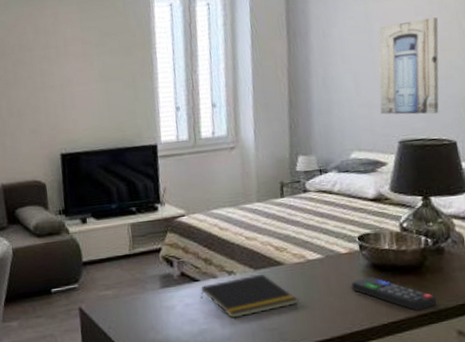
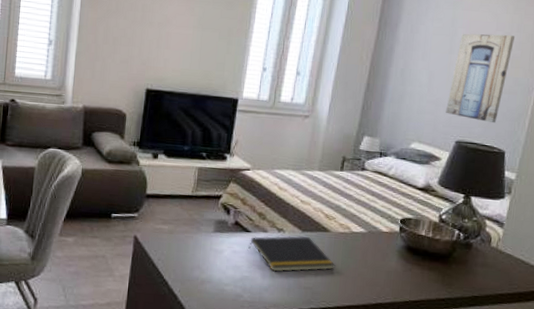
remote control: present [351,276,437,311] -> none [384,256,456,295]

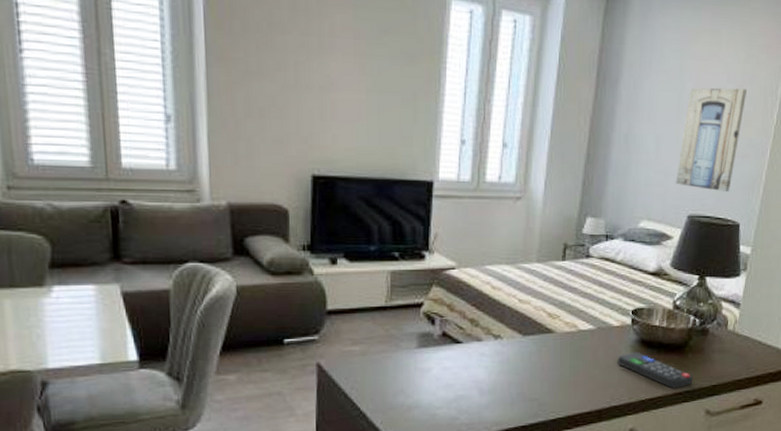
notepad: present [247,236,335,272] -> none [460,340,563,386]
remote control: none [384,256,456,295] -> present [617,351,693,389]

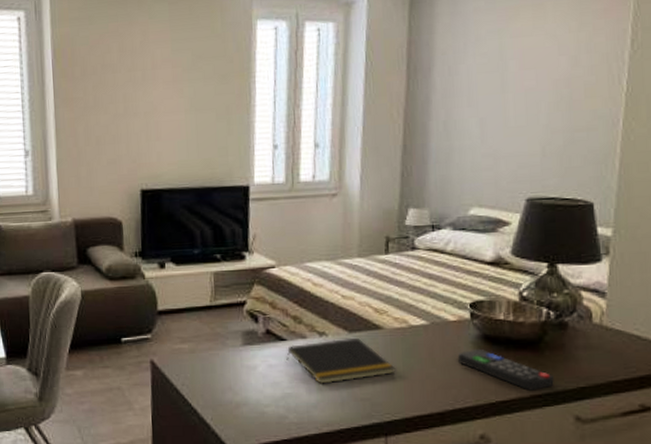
notepad: none [460,340,563,386] -> present [285,337,396,384]
wall art: present [676,87,747,193] -> none [508,58,584,171]

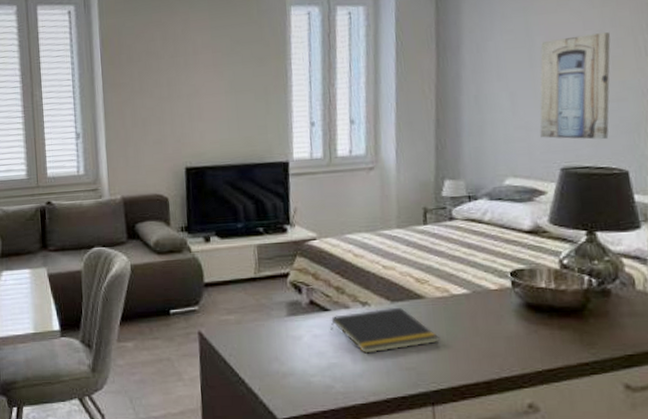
remote control: present [457,348,554,391] -> none [500,316,601,359]
wall art: none [508,58,584,171] -> present [540,32,611,140]

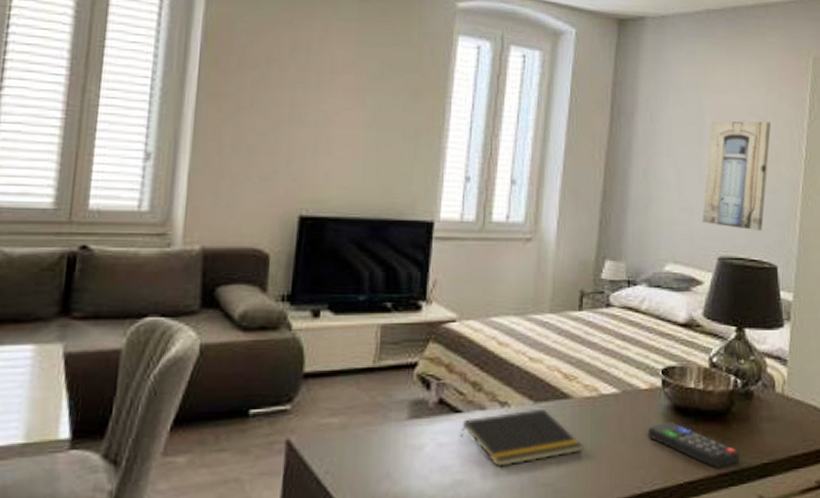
remote control: none [500,316,601,359] -> present [647,421,740,469]

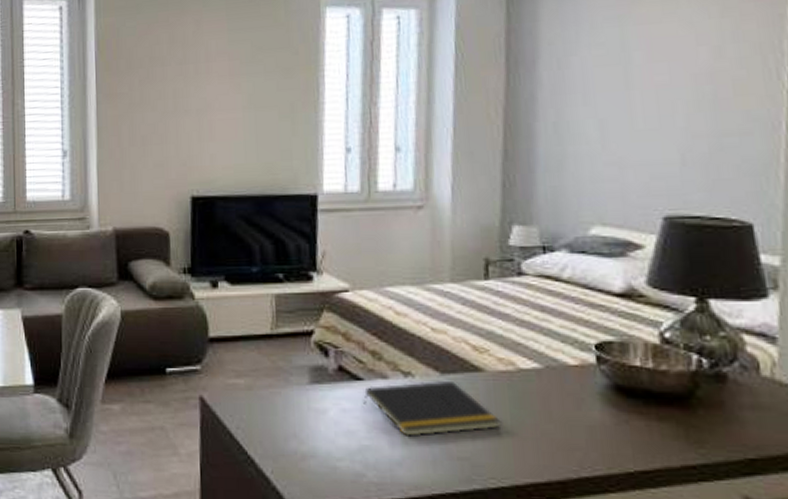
remote control: present [647,421,740,469] -> none [581,401,713,460]
wall art: present [702,121,771,232] -> none [637,49,731,184]

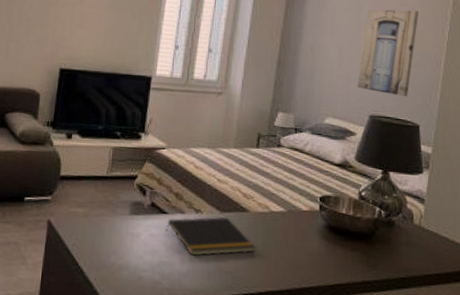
wall art: none [637,49,731,184] -> present [357,9,418,97]

